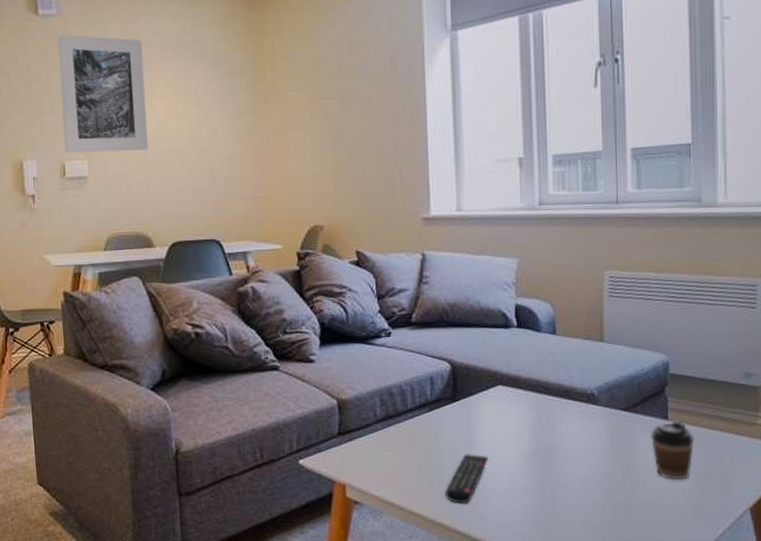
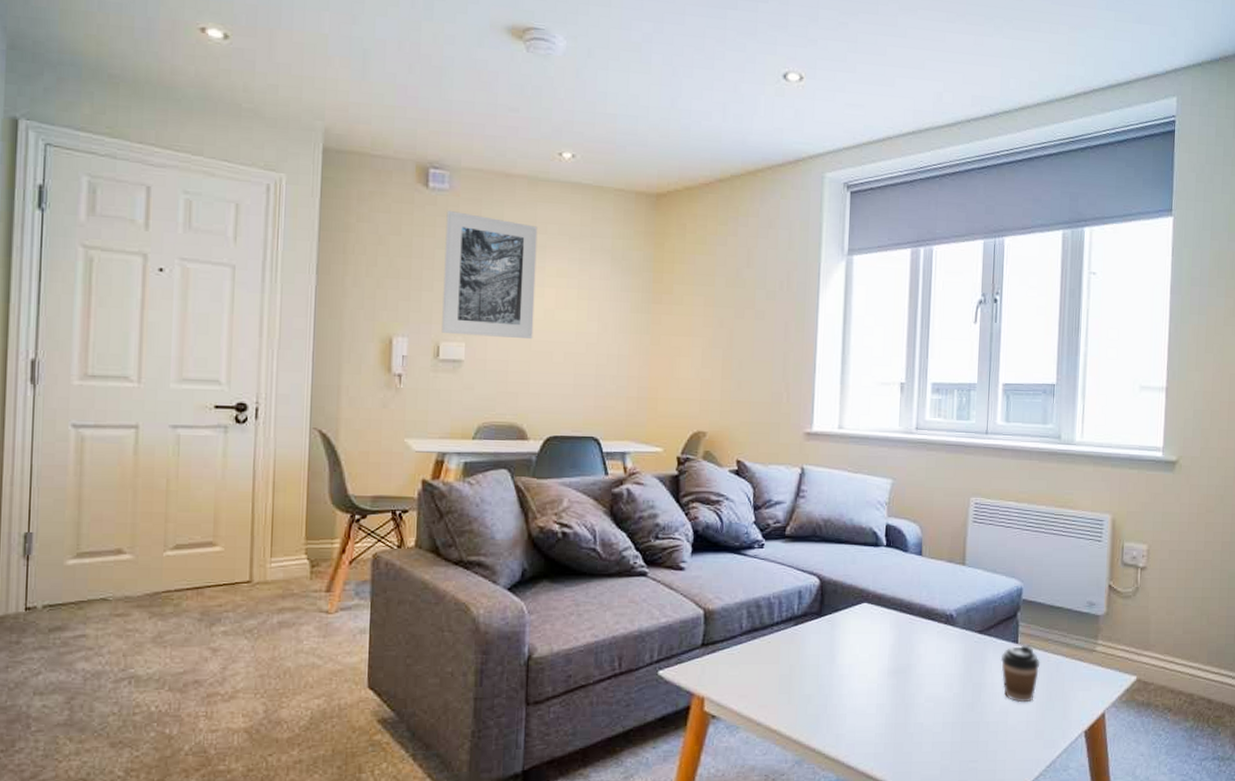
remote control: present [445,454,488,504] -> none [803,670,848,720]

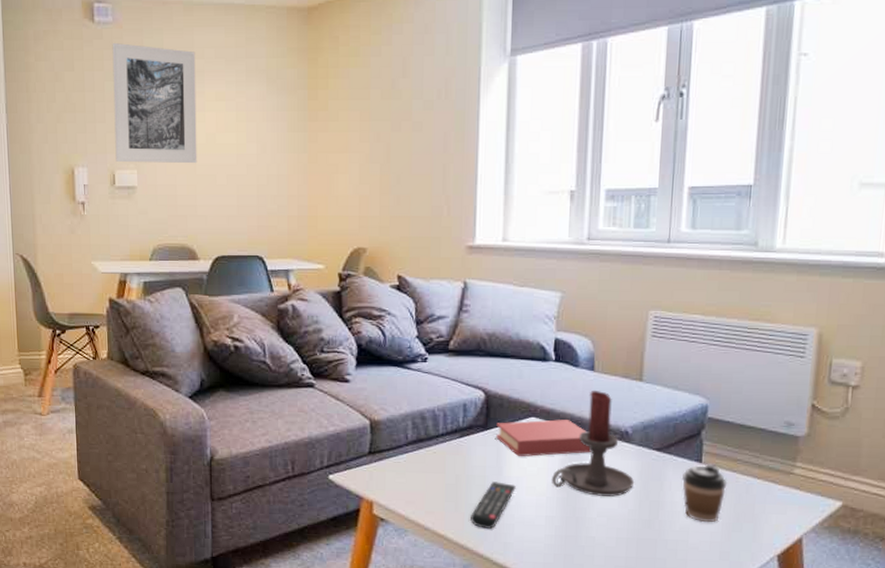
remote control: none [803,670,848,720] -> present [471,481,516,529]
book: none [830,605,920,644] -> present [496,419,592,457]
candle holder: none [883,574,959,681] -> present [552,390,635,497]

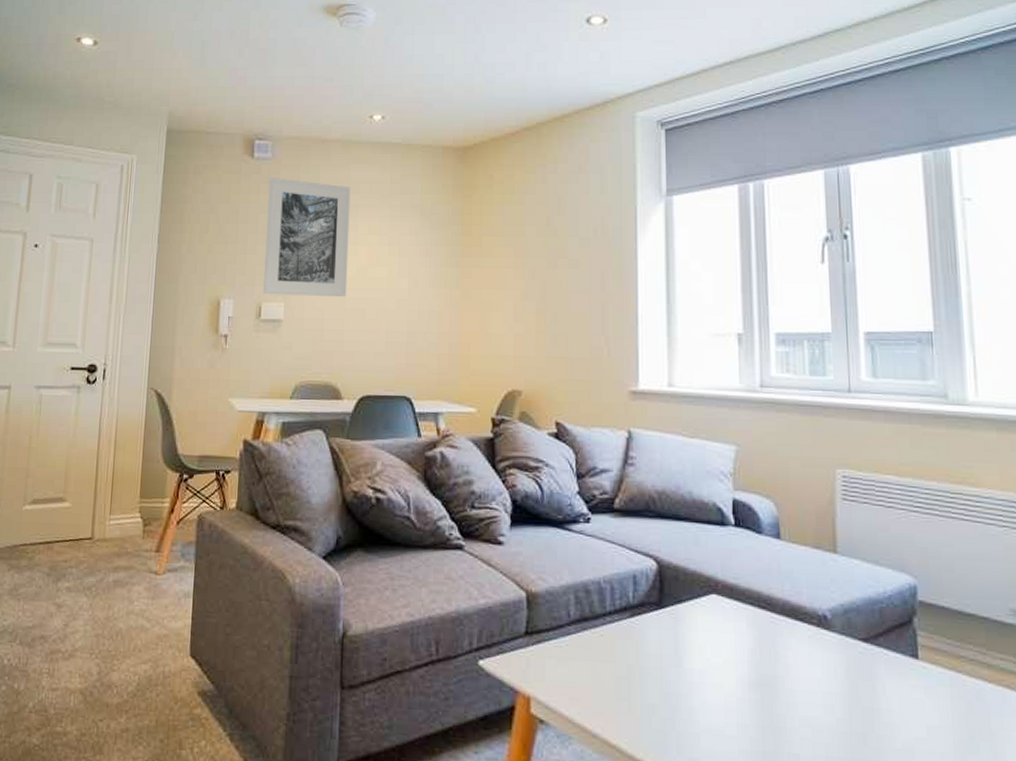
remote control: present [471,481,516,529] -> none [647,675,699,738]
book: present [496,419,592,457] -> none [672,598,786,645]
candle holder: present [552,390,635,497] -> none [741,562,841,700]
coffee cup: present [681,464,728,523] -> none [896,661,953,741]

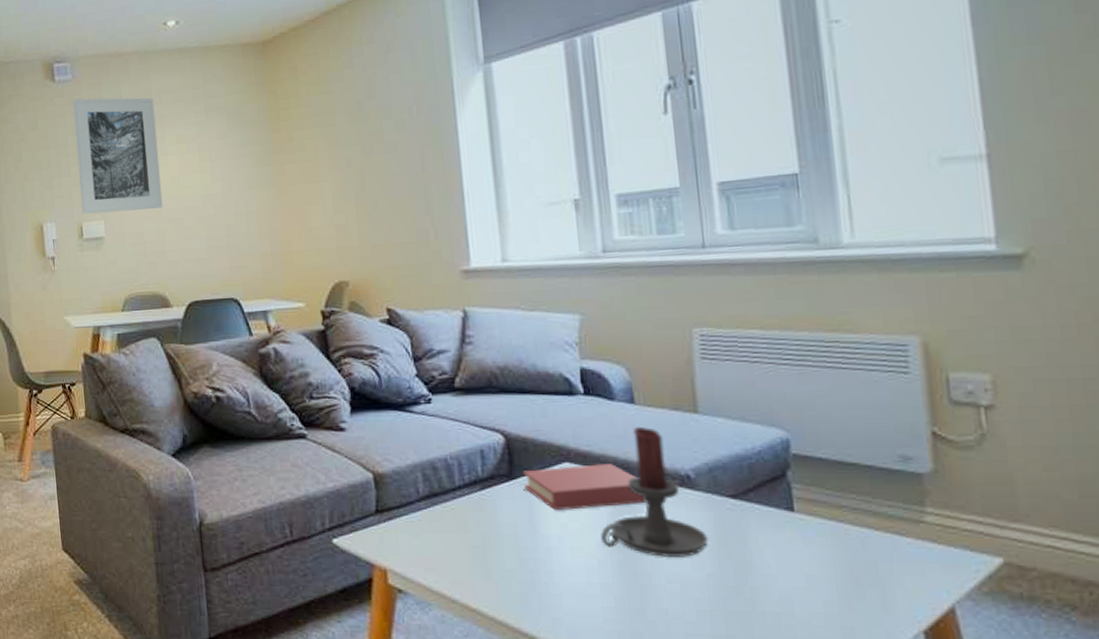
book: none [672,598,786,645] -> present [523,464,647,511]
candle holder: none [741,562,841,700] -> present [601,426,709,557]

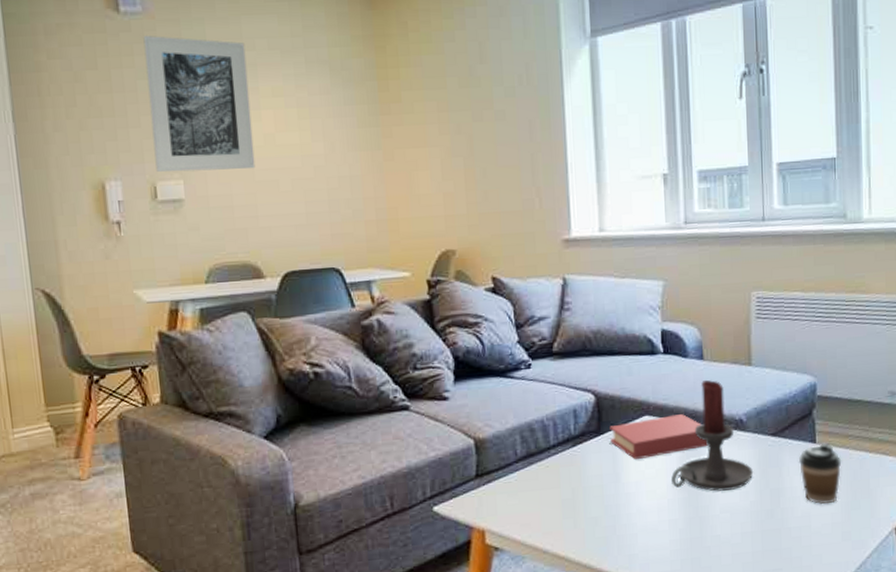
coffee cup: none [770,513,835,589] -> present [798,443,842,505]

